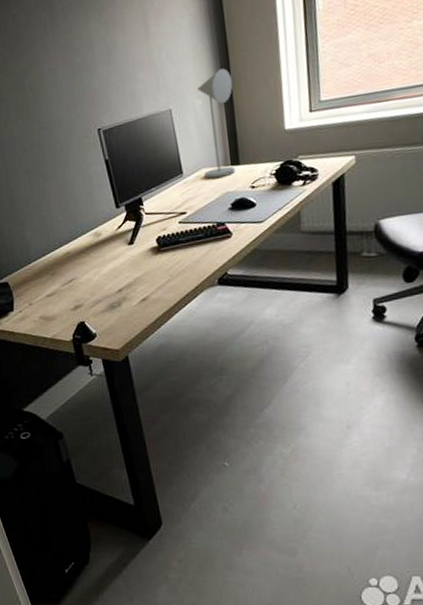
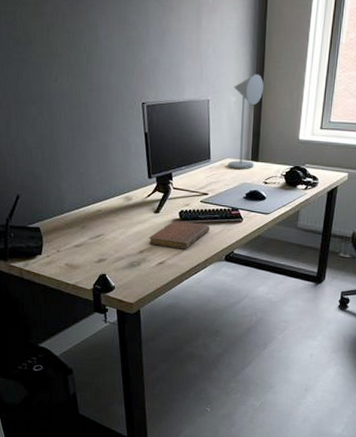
notebook: none [126,246,195,281] -> present [148,220,210,249]

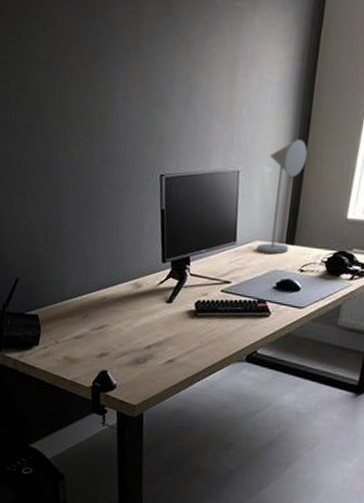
notebook: present [148,220,210,249] -> none [157,312,231,346]

